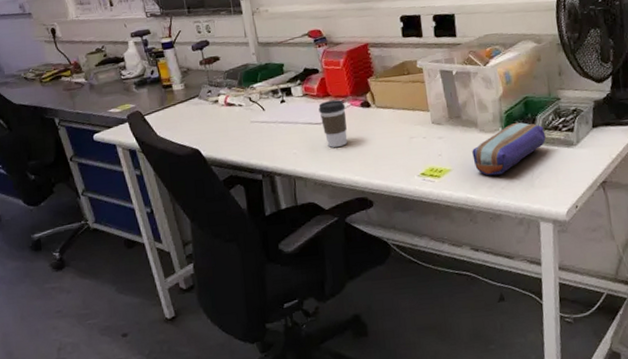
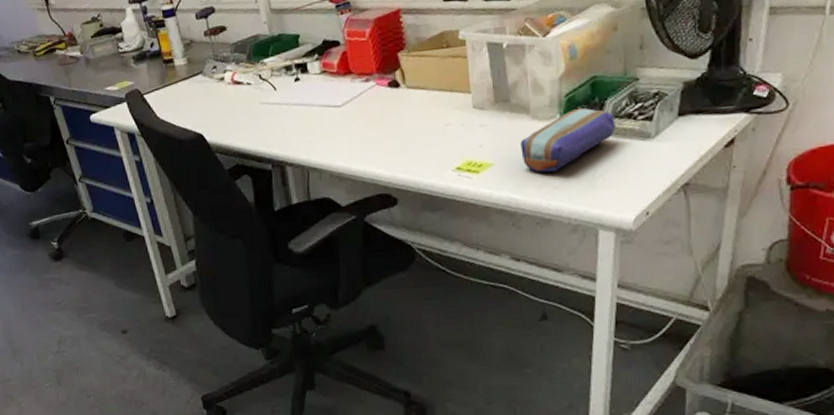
coffee cup: present [318,99,348,147] -> none [338,77,371,135]

